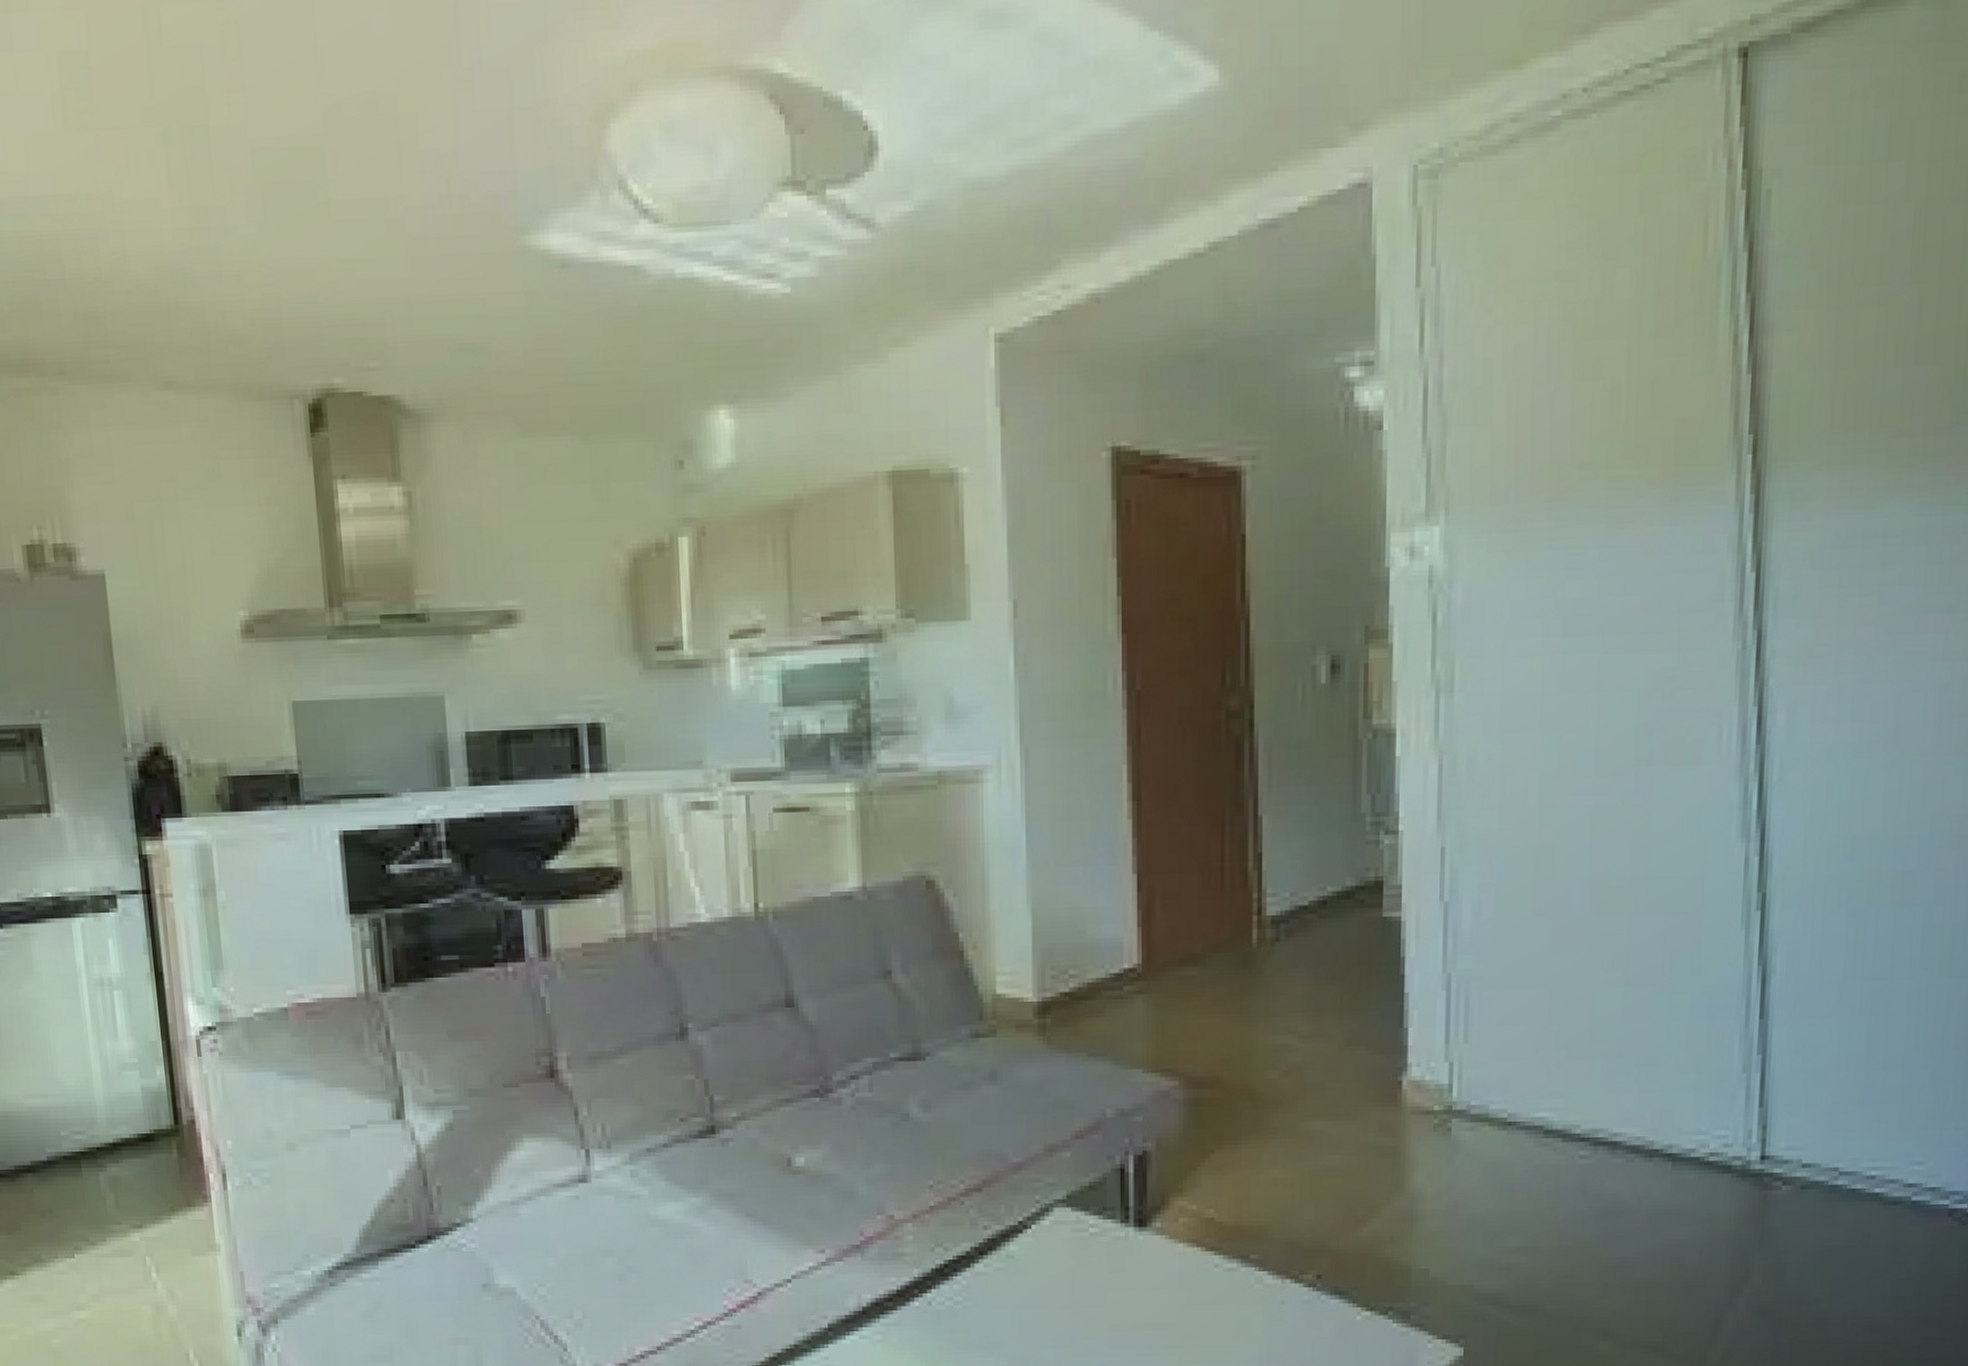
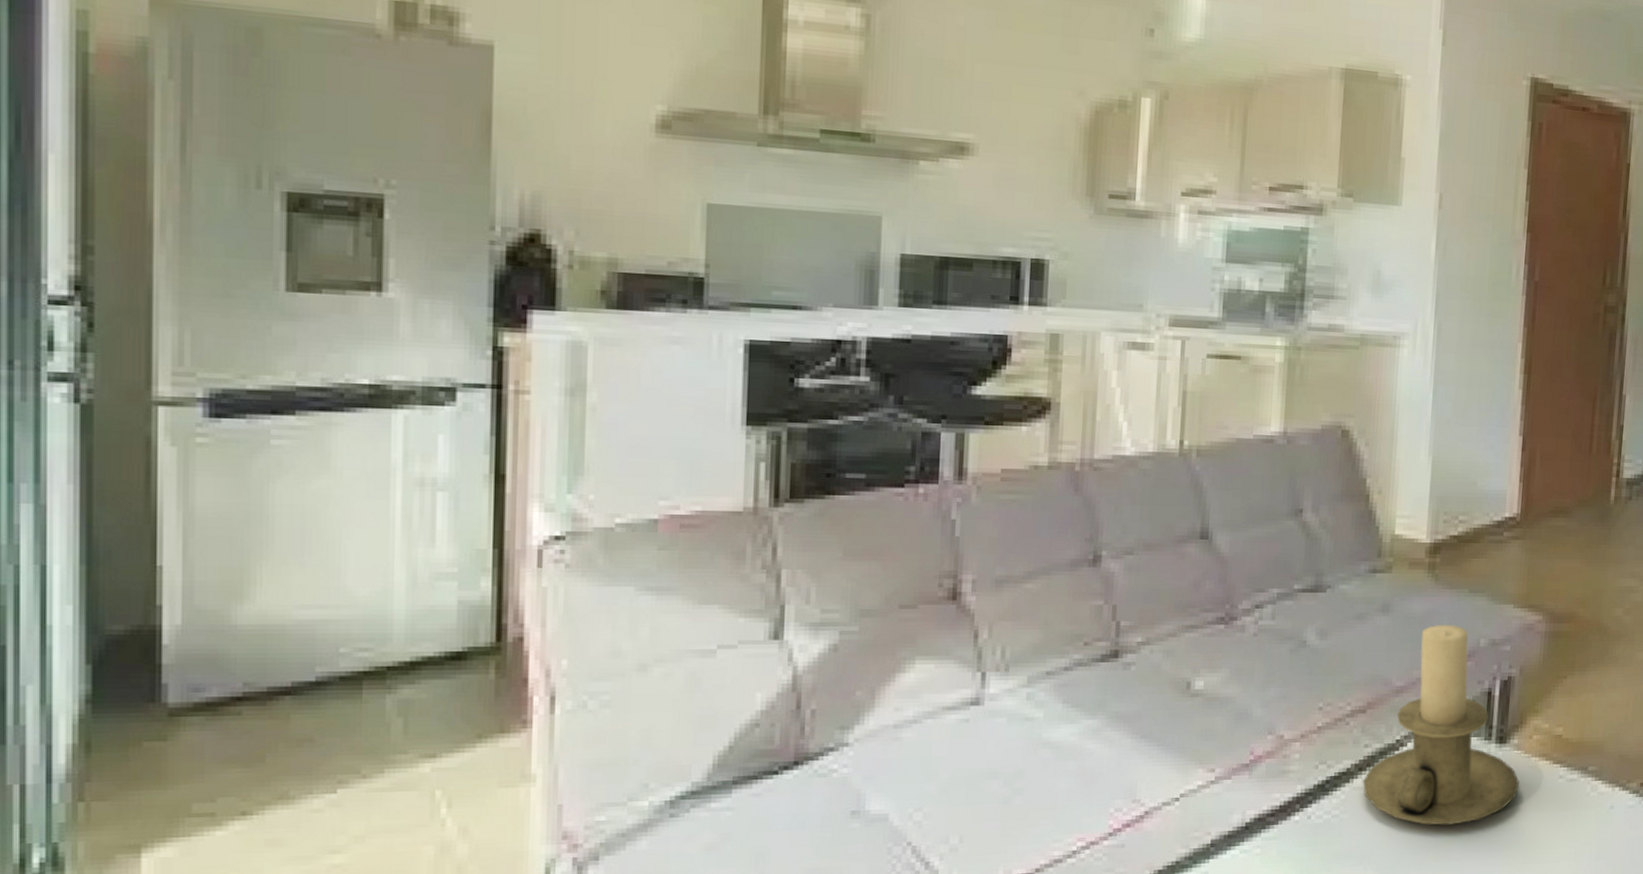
candle holder: none [984,1093,1166,1317] -> present [1362,625,1519,825]

